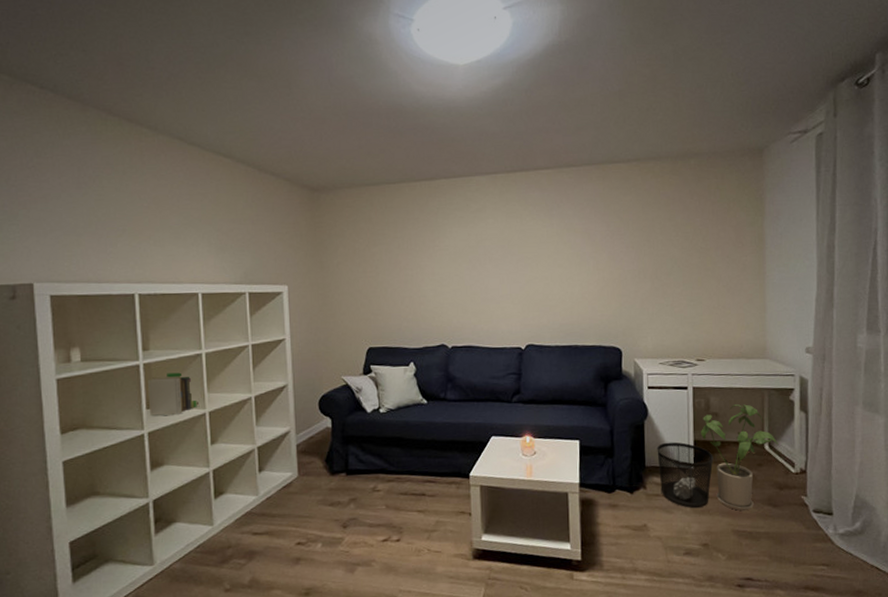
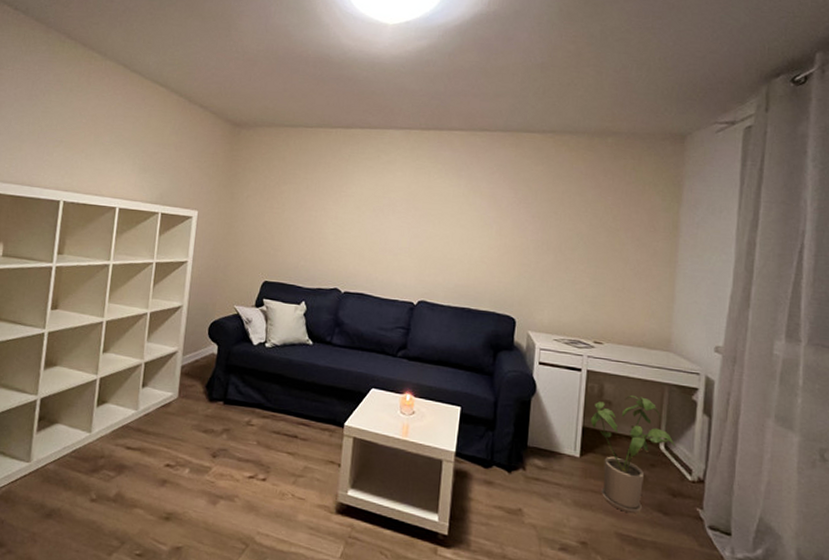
books: present [147,372,200,416] -> none [53,278,100,319]
waste bin: present [657,442,714,509] -> none [541,424,602,501]

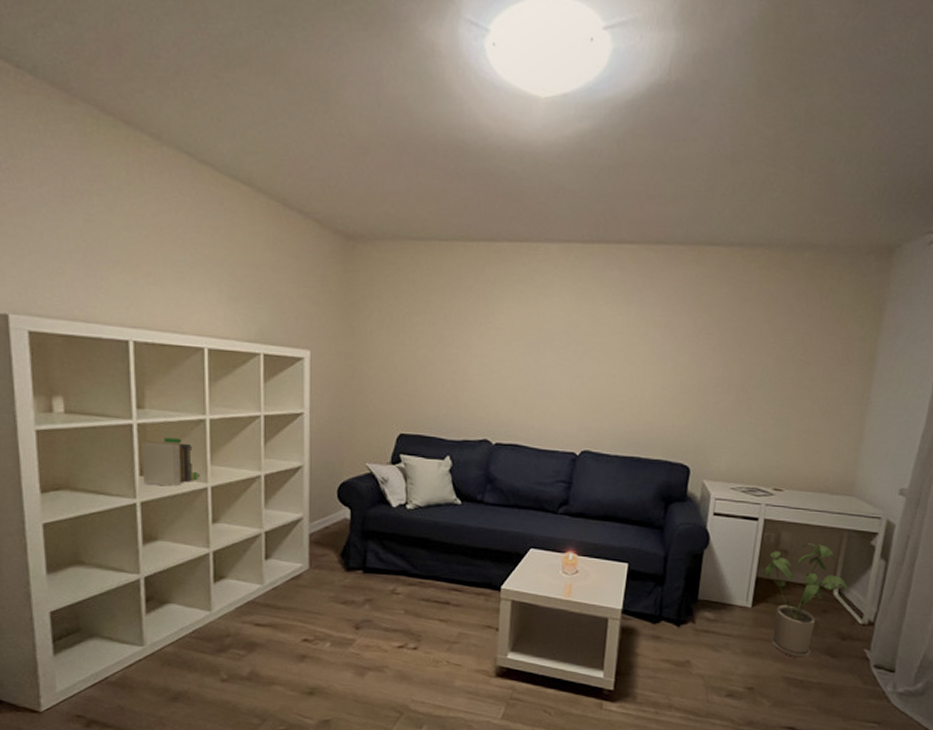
books: none [53,278,100,319] -> present [141,437,201,486]

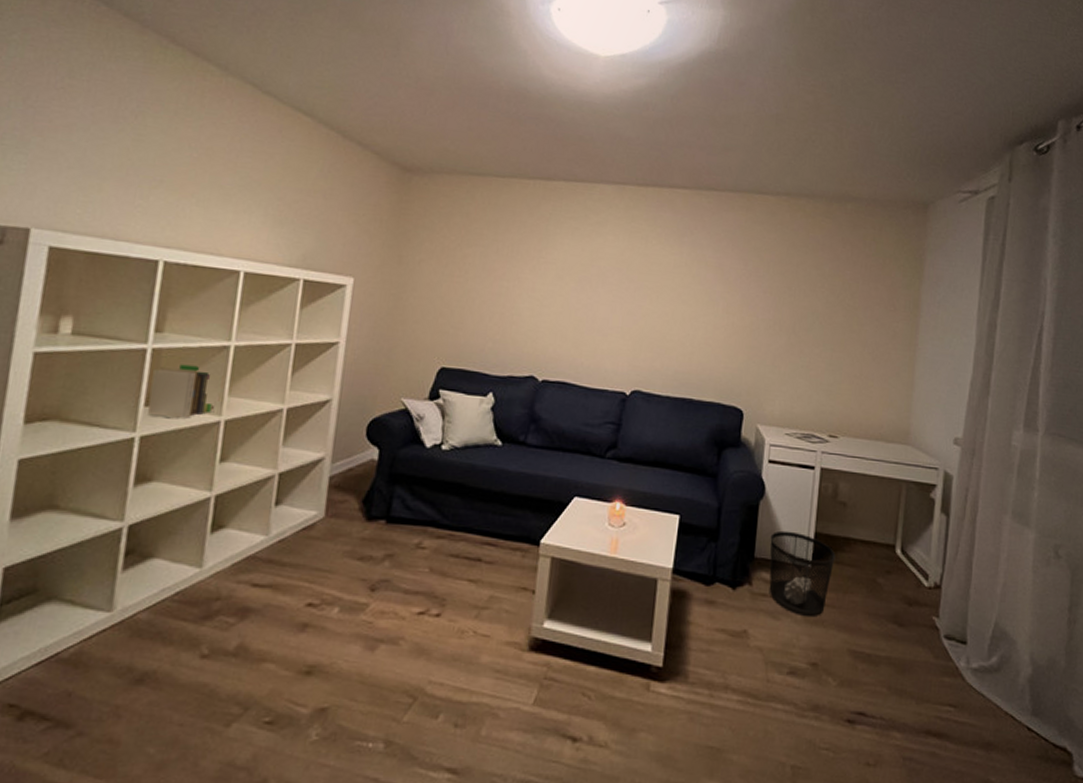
waste bin: none [711,576,775,650] -> present [769,530,836,617]
house plant: present [765,543,850,659] -> none [824,495,913,628]

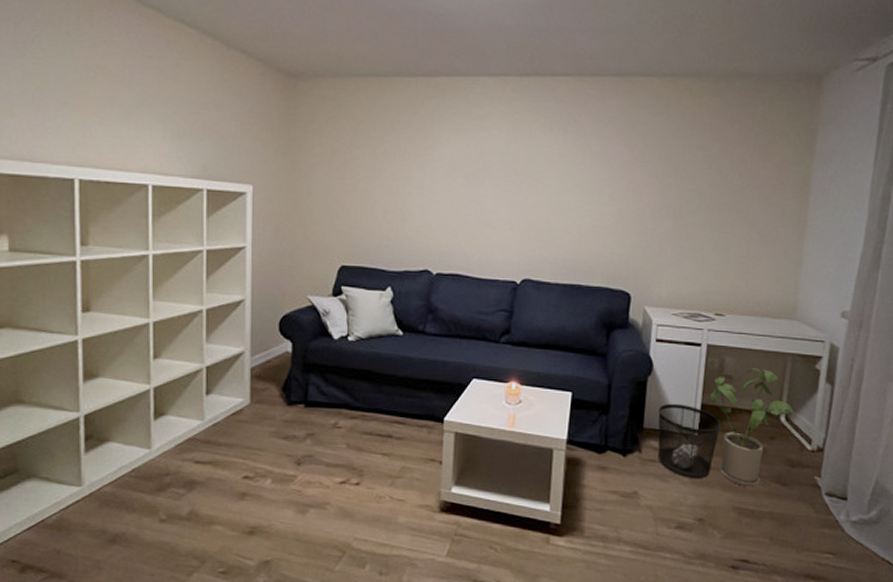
books: present [148,364,216,419] -> none [84,273,143,322]
house plant: none [824,495,913,628] -> present [710,368,797,487]

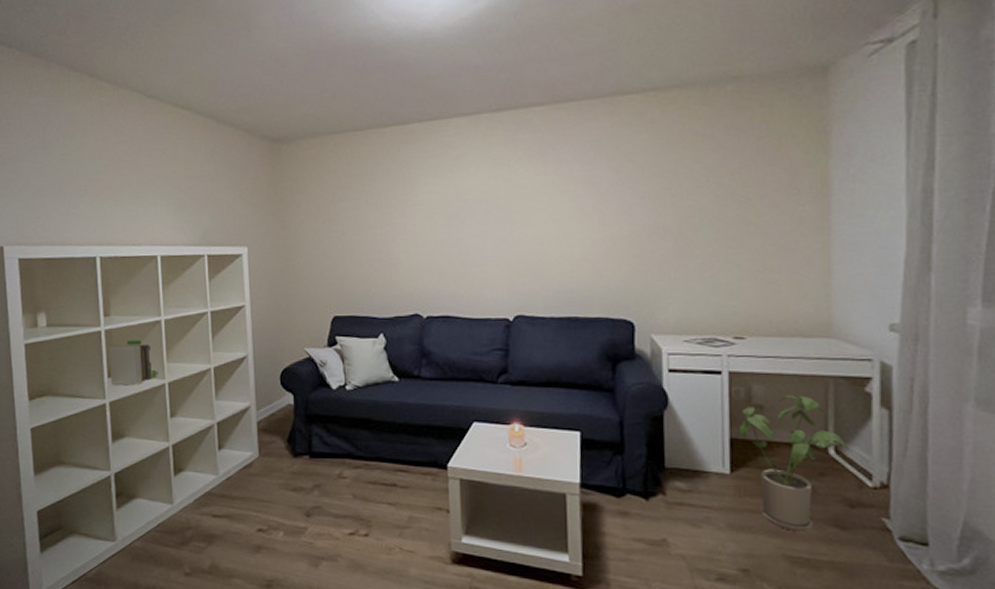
books: none [84,273,143,322] -> present [108,340,159,385]
waste bin: present [658,403,722,479] -> none [680,439,757,524]

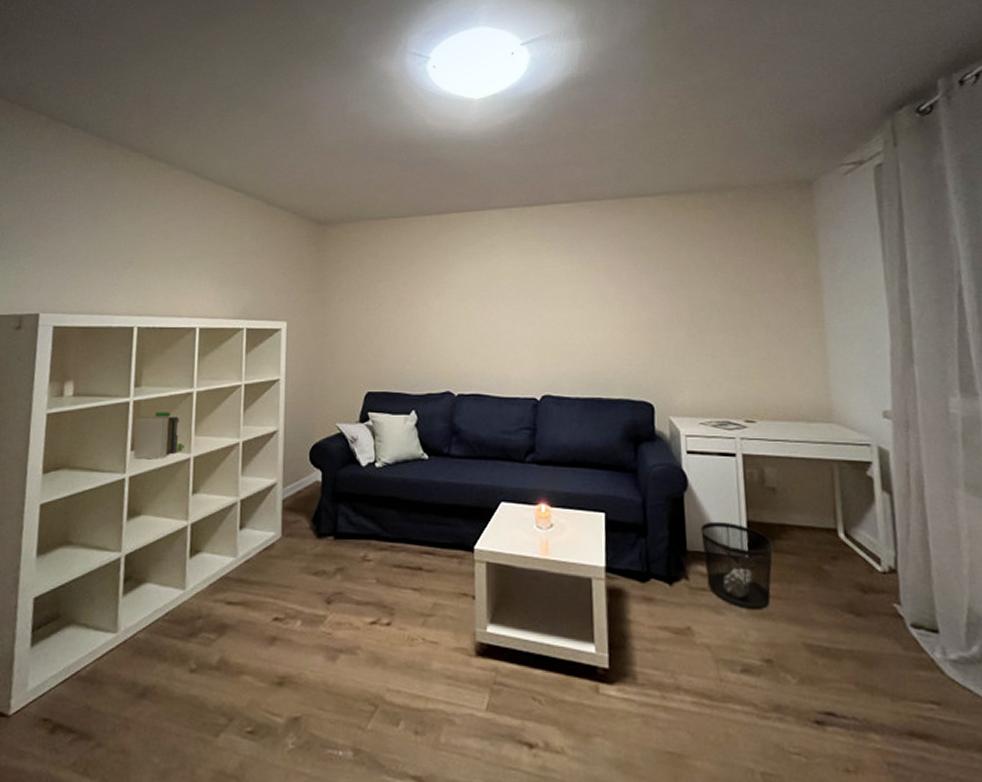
waste bin: none [680,439,757,524] -> present [700,521,774,611]
house plant: present [740,395,850,532] -> none [755,478,858,619]

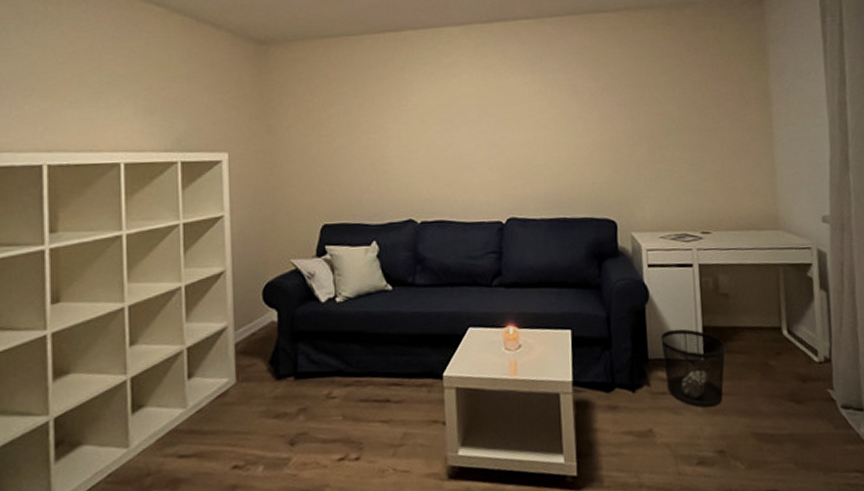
books: present [133,412,185,458] -> none [53,258,117,312]

